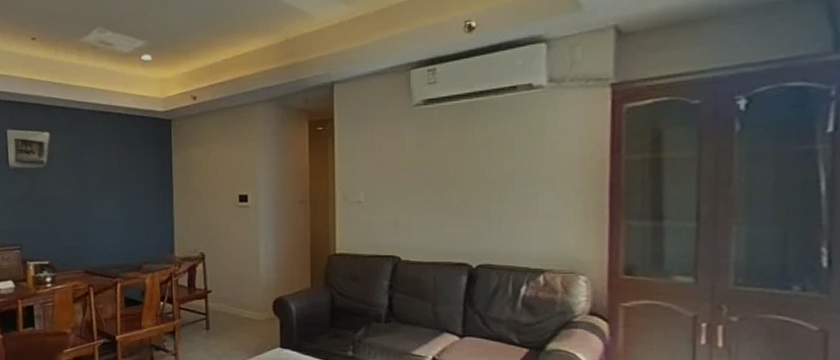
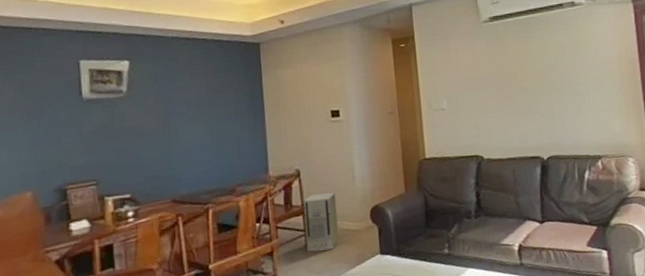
air purifier: none [206,279,239,336] -> present [303,193,338,252]

